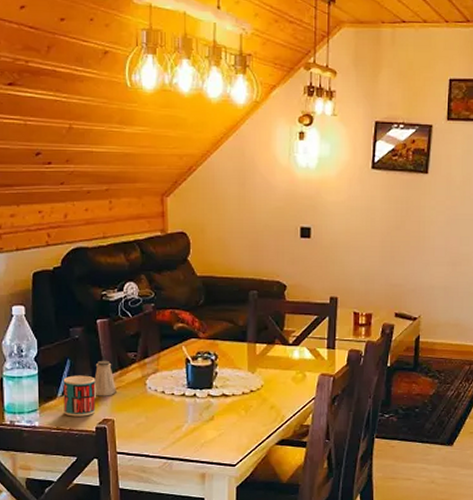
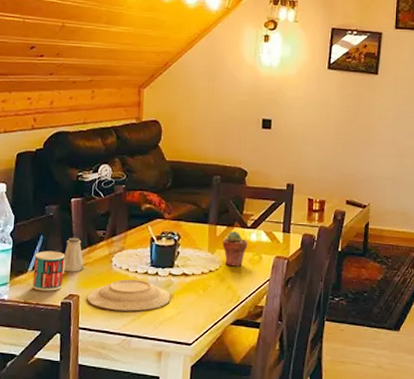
plate: none [122,402,211,435] -> present [86,279,171,312]
potted succulent: none [263,348,290,386] -> present [222,231,248,267]

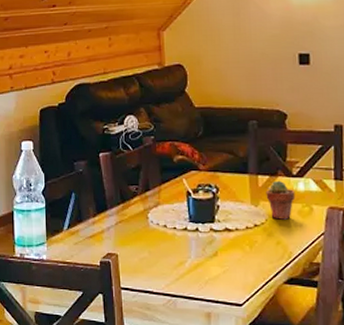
mug: present [32,251,66,291] -> none [68,208,101,250]
saltshaker: present [63,237,84,272] -> none [98,193,119,230]
plate: present [86,279,171,312] -> none [125,237,215,270]

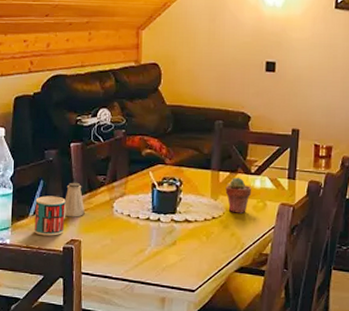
mug: none [68,208,101,250] -> present [34,195,67,236]
saltshaker: none [98,193,119,230] -> present [64,182,85,217]

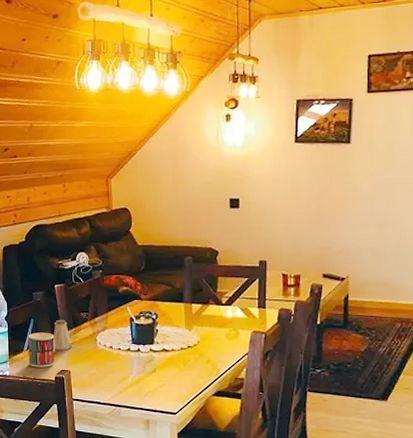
potted succulent: present [225,177,252,213] -> none [198,308,224,342]

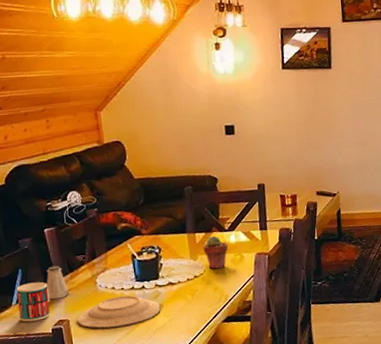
plate: none [77,356,154,384] -> present [77,295,161,329]
potted succulent: none [198,308,224,342] -> present [203,235,228,269]

